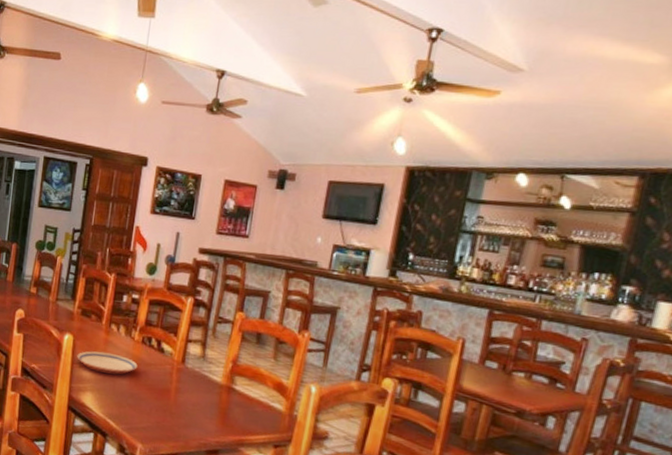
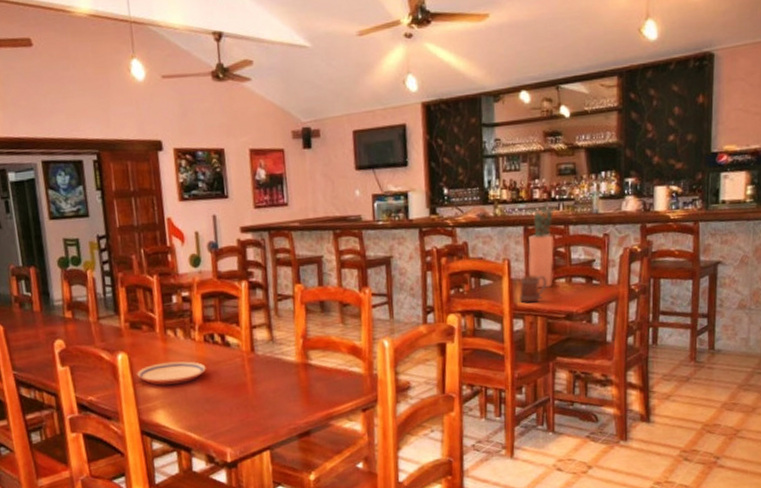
beer mug: none [467,359,503,391] -> present [520,275,547,304]
vase: none [482,289,528,379] -> present [528,201,554,289]

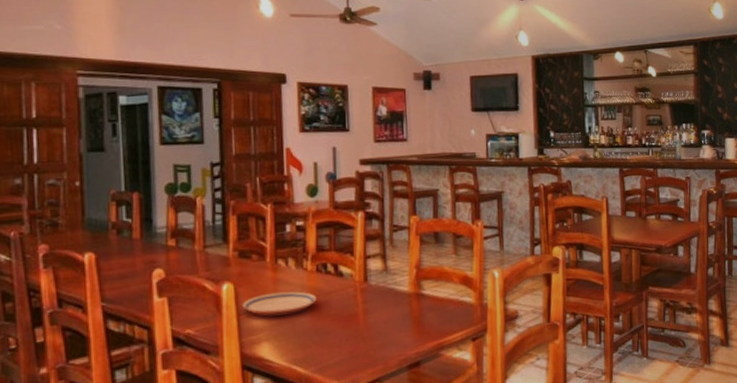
beer mug: present [520,275,547,304] -> none [616,211,640,238]
vase: present [528,201,554,289] -> none [623,146,645,224]

